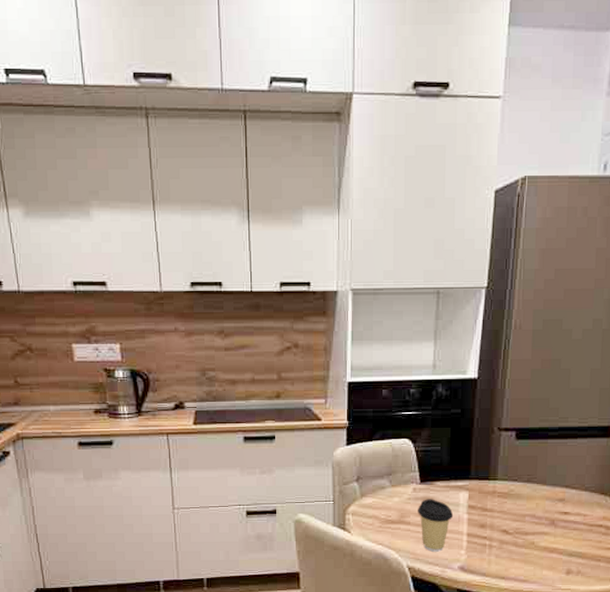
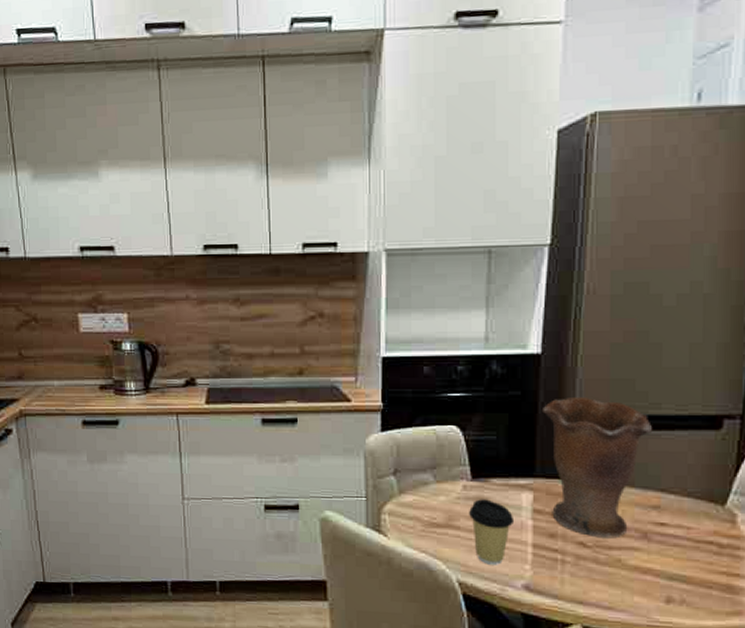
vase: none [476,413,562,526] -> present [541,396,653,539]

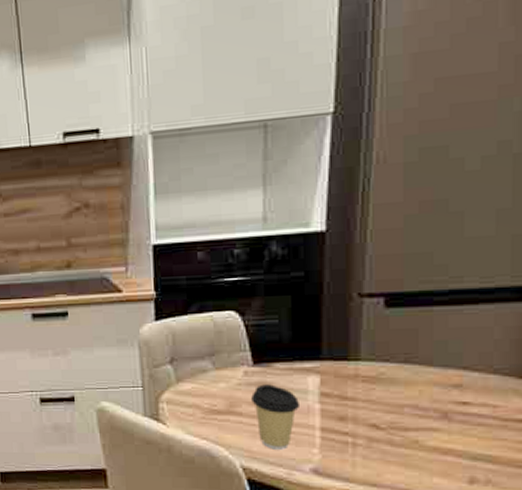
vase: present [541,396,653,539] -> none [327,274,454,420]

